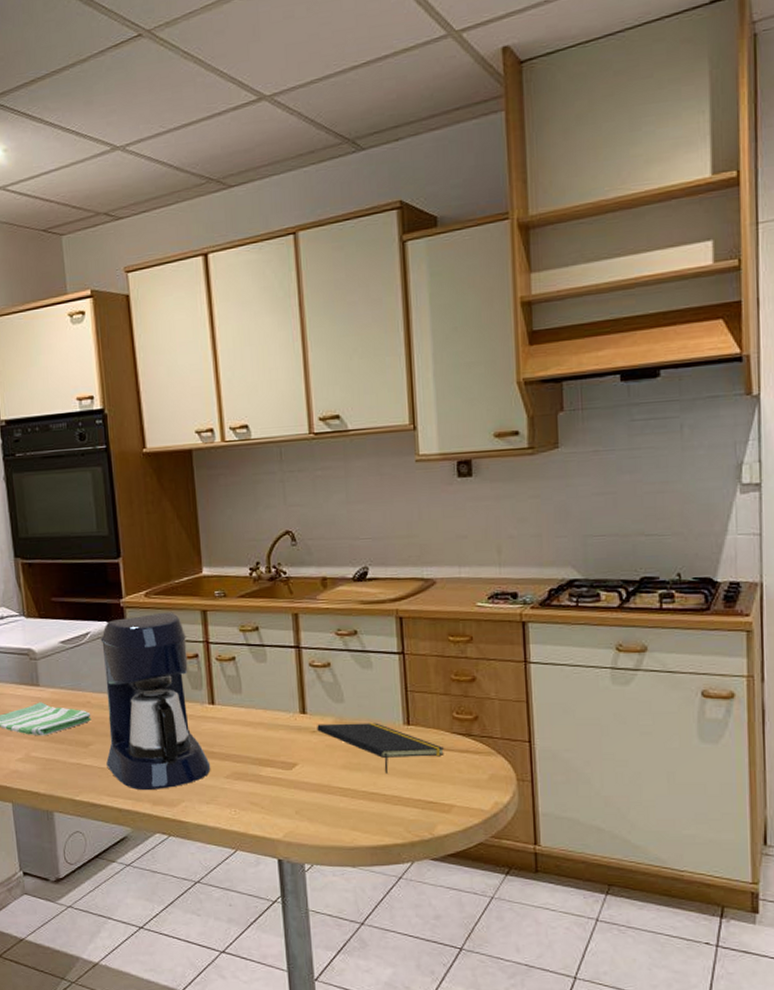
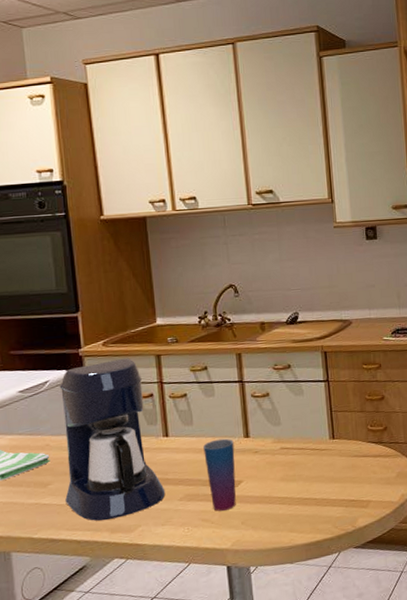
cup: none [253,712,290,795] -> present [203,438,236,511]
notepad: present [317,722,445,773] -> none [259,439,363,481]

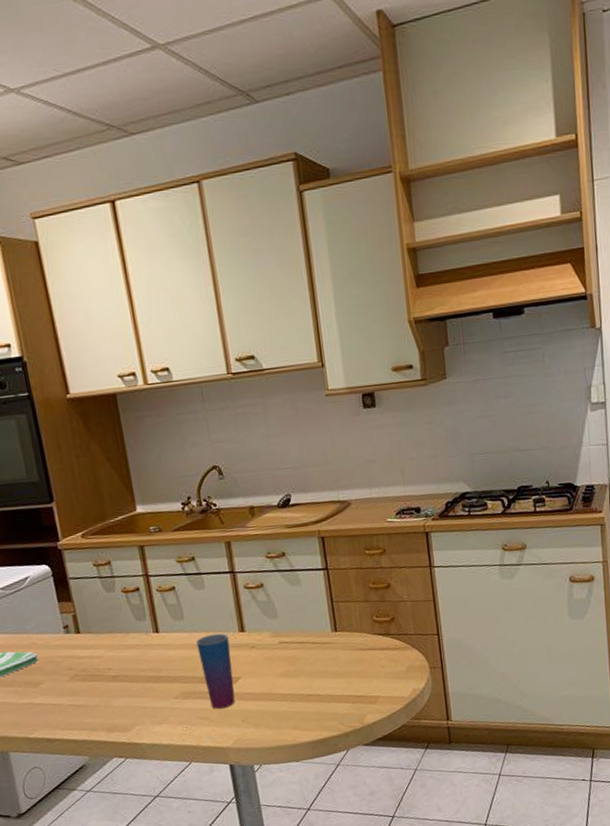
coffee maker: present [59,358,166,521] -> none [40,550,161,720]

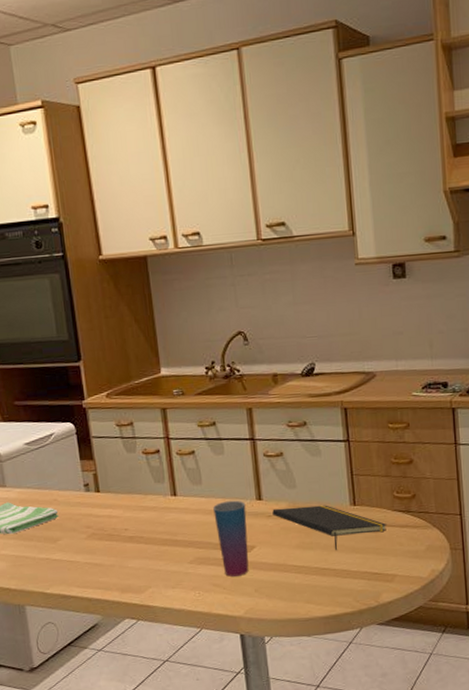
notepad: none [255,632,369,676] -> present [272,505,387,550]

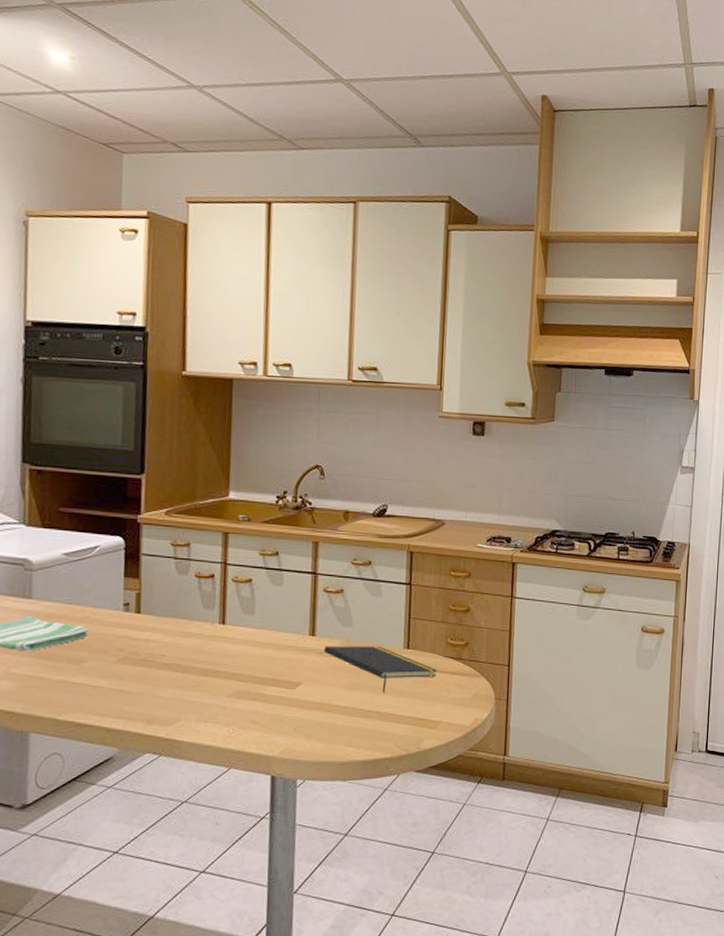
cup: present [213,500,249,577] -> none [262,634,297,713]

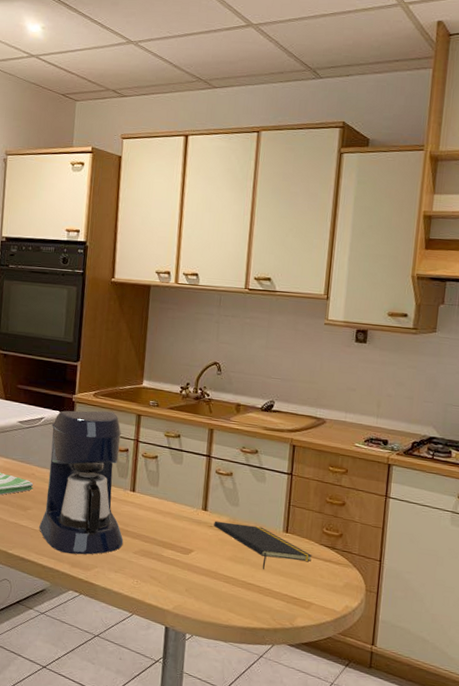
coffee maker: none [99,531,214,710] -> present [39,410,124,555]

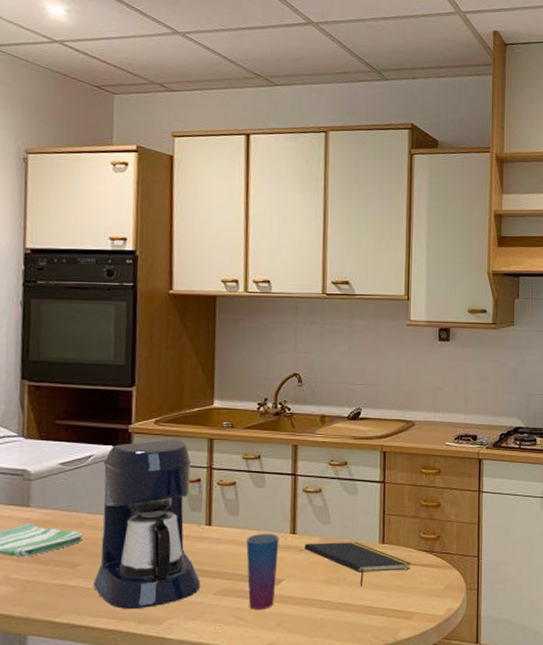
cup: none [162,505,192,574] -> present [246,533,279,610]

